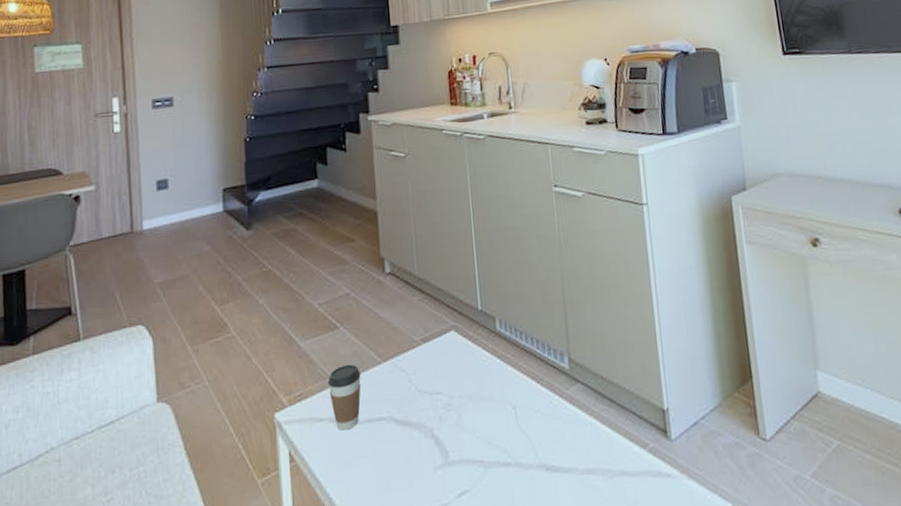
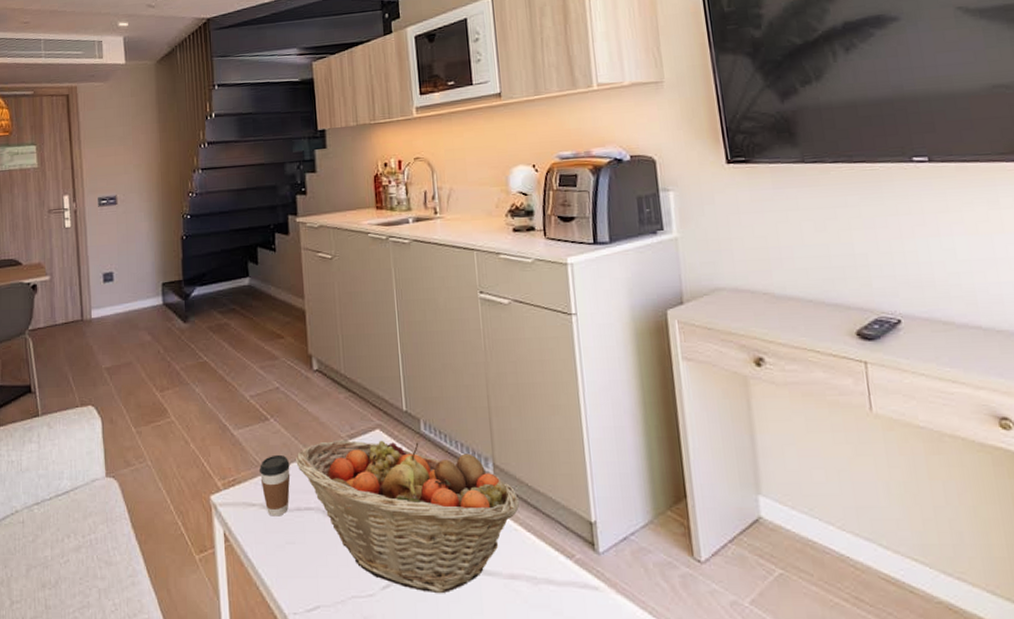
fruit basket: none [366,341,594,496] -> present [295,439,519,594]

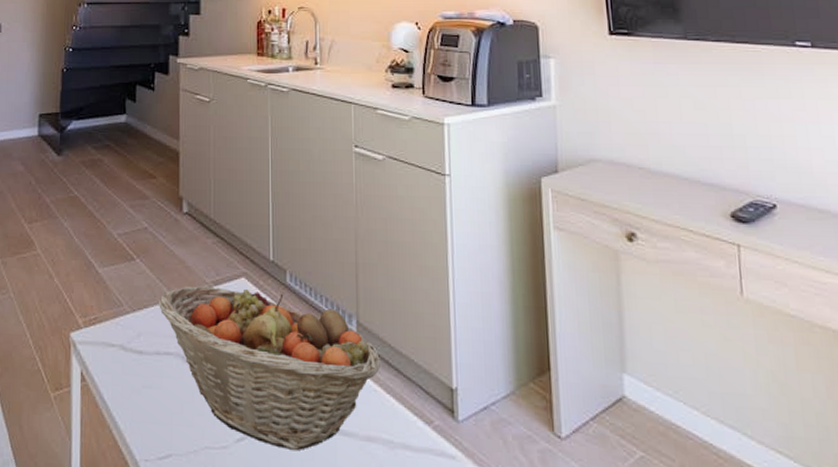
coffee cup: present [258,454,291,516] -> none [121,295,153,359]

